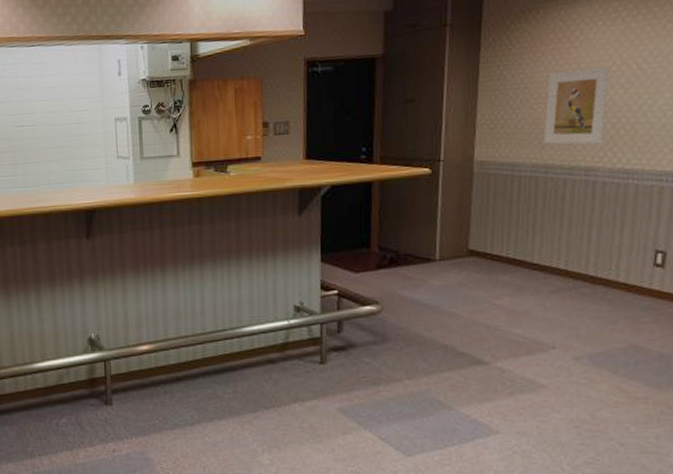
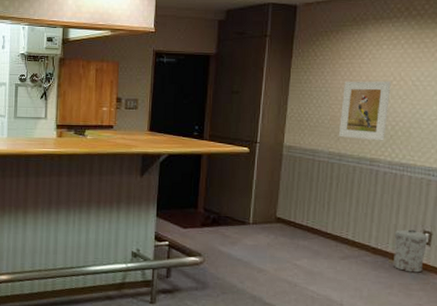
trash can: none [616,250,663,303] -> present [392,229,429,273]

